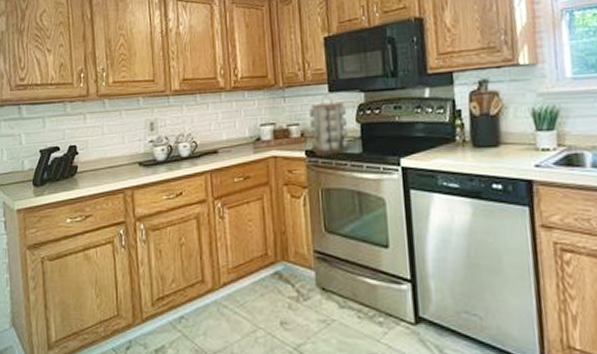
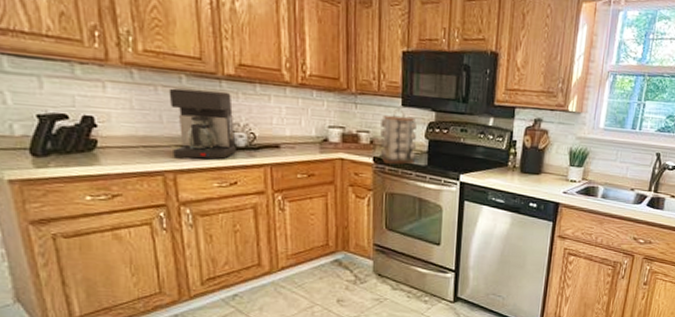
coffee maker: none [130,107,181,175] -> present [169,88,236,160]

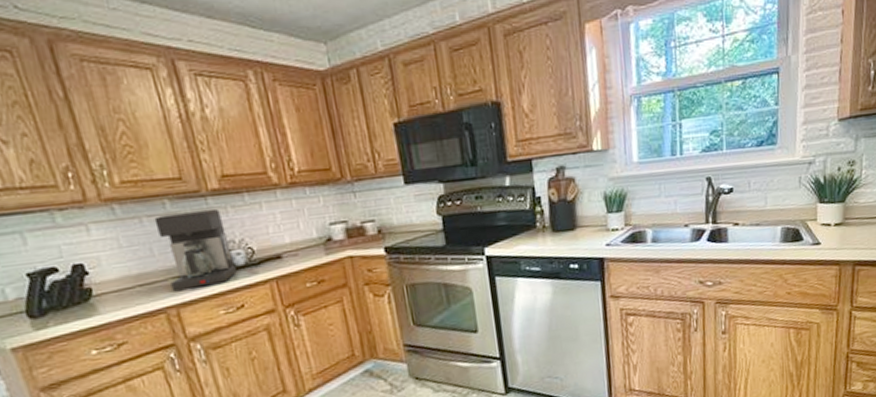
spice rack: present [379,108,417,165] -> none [385,187,432,252]

